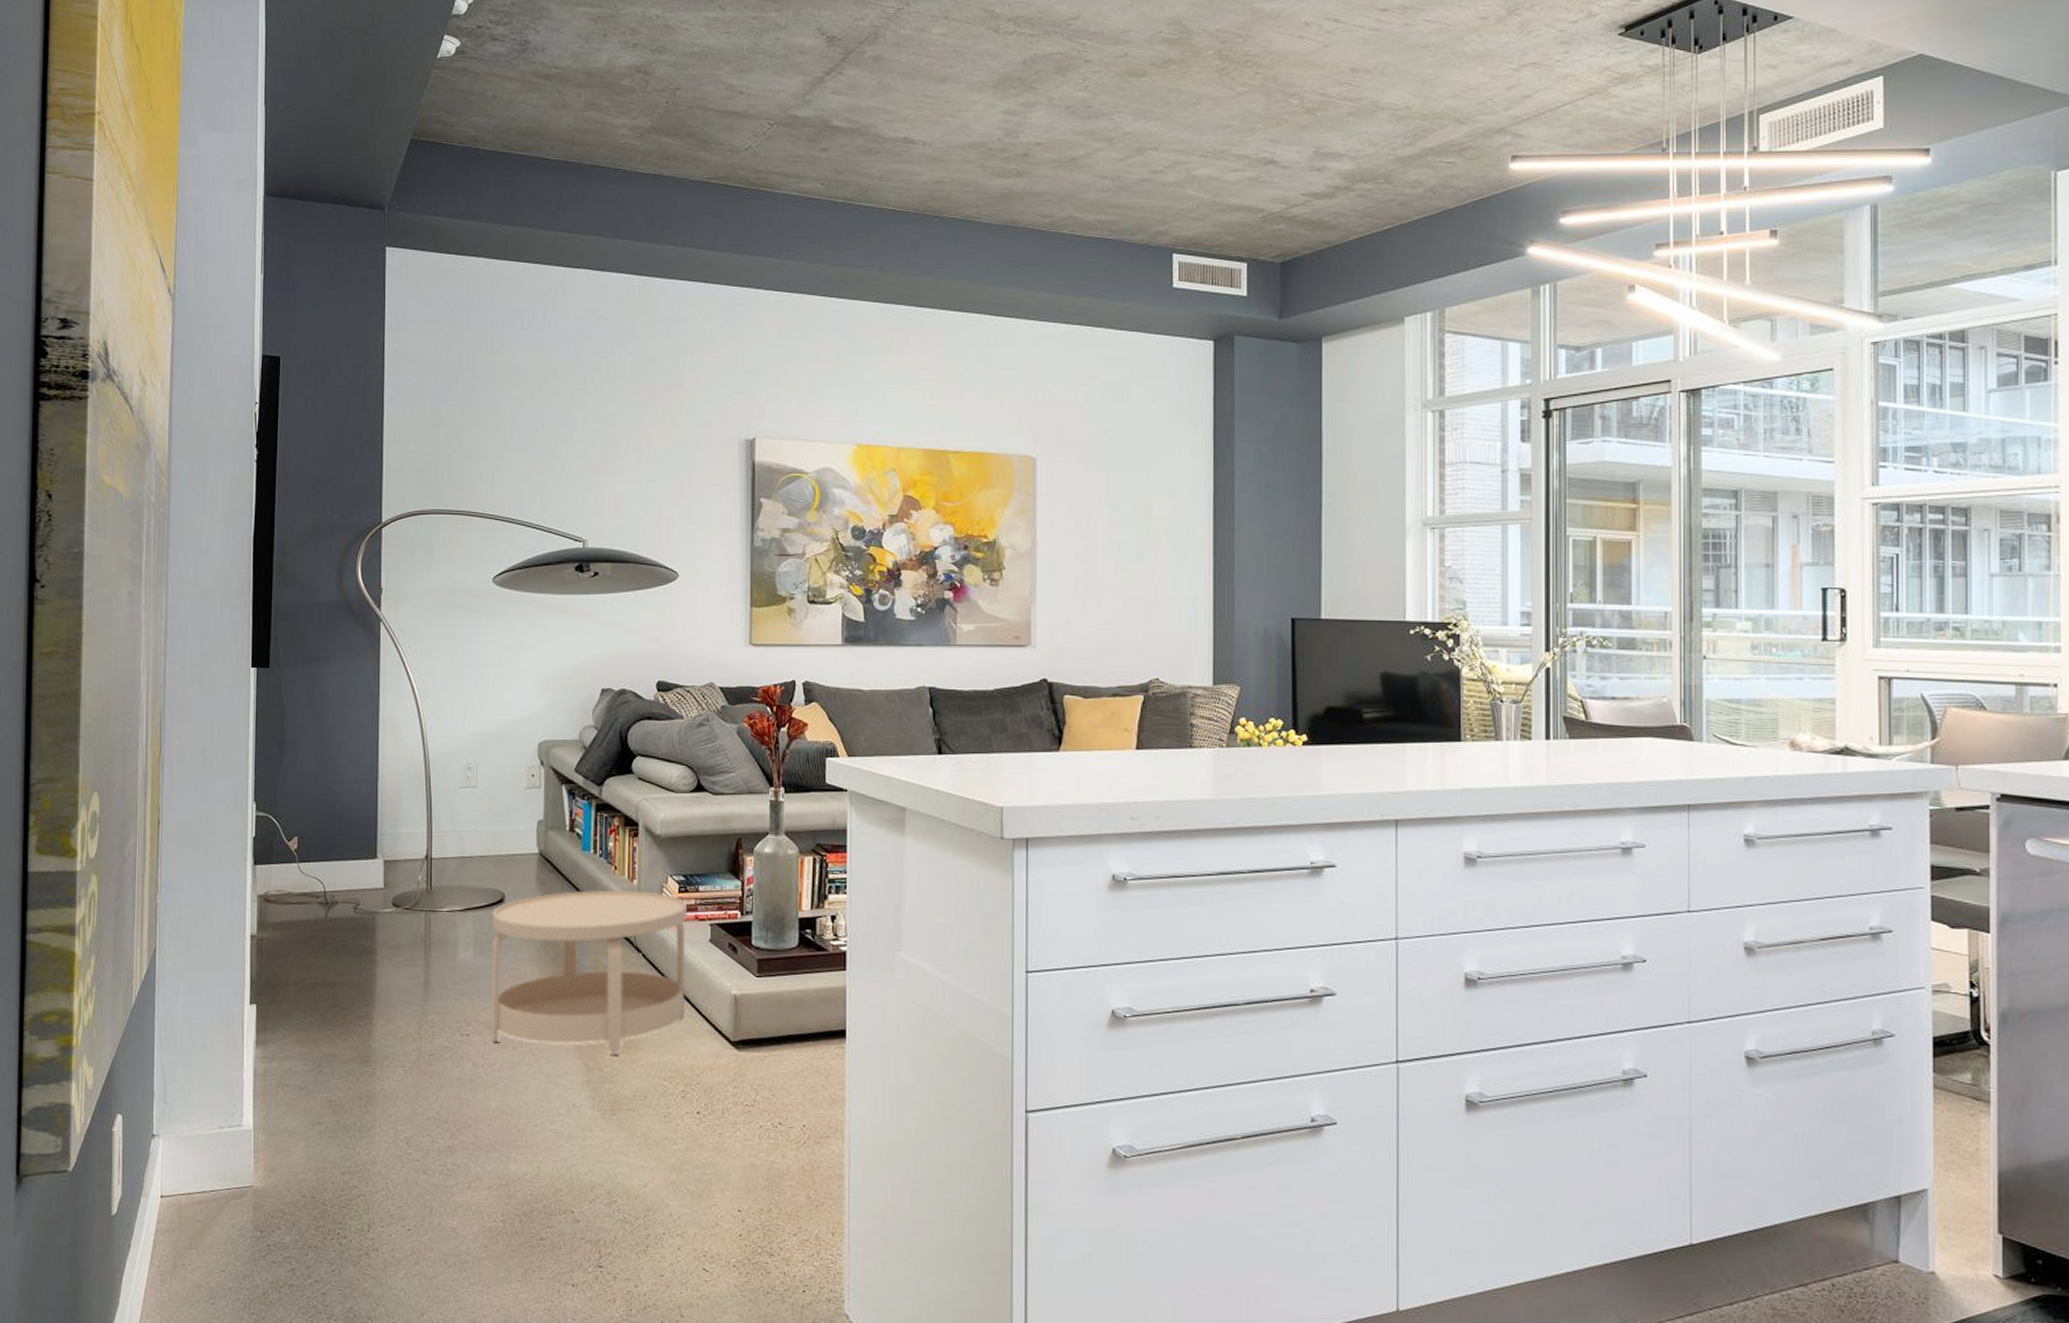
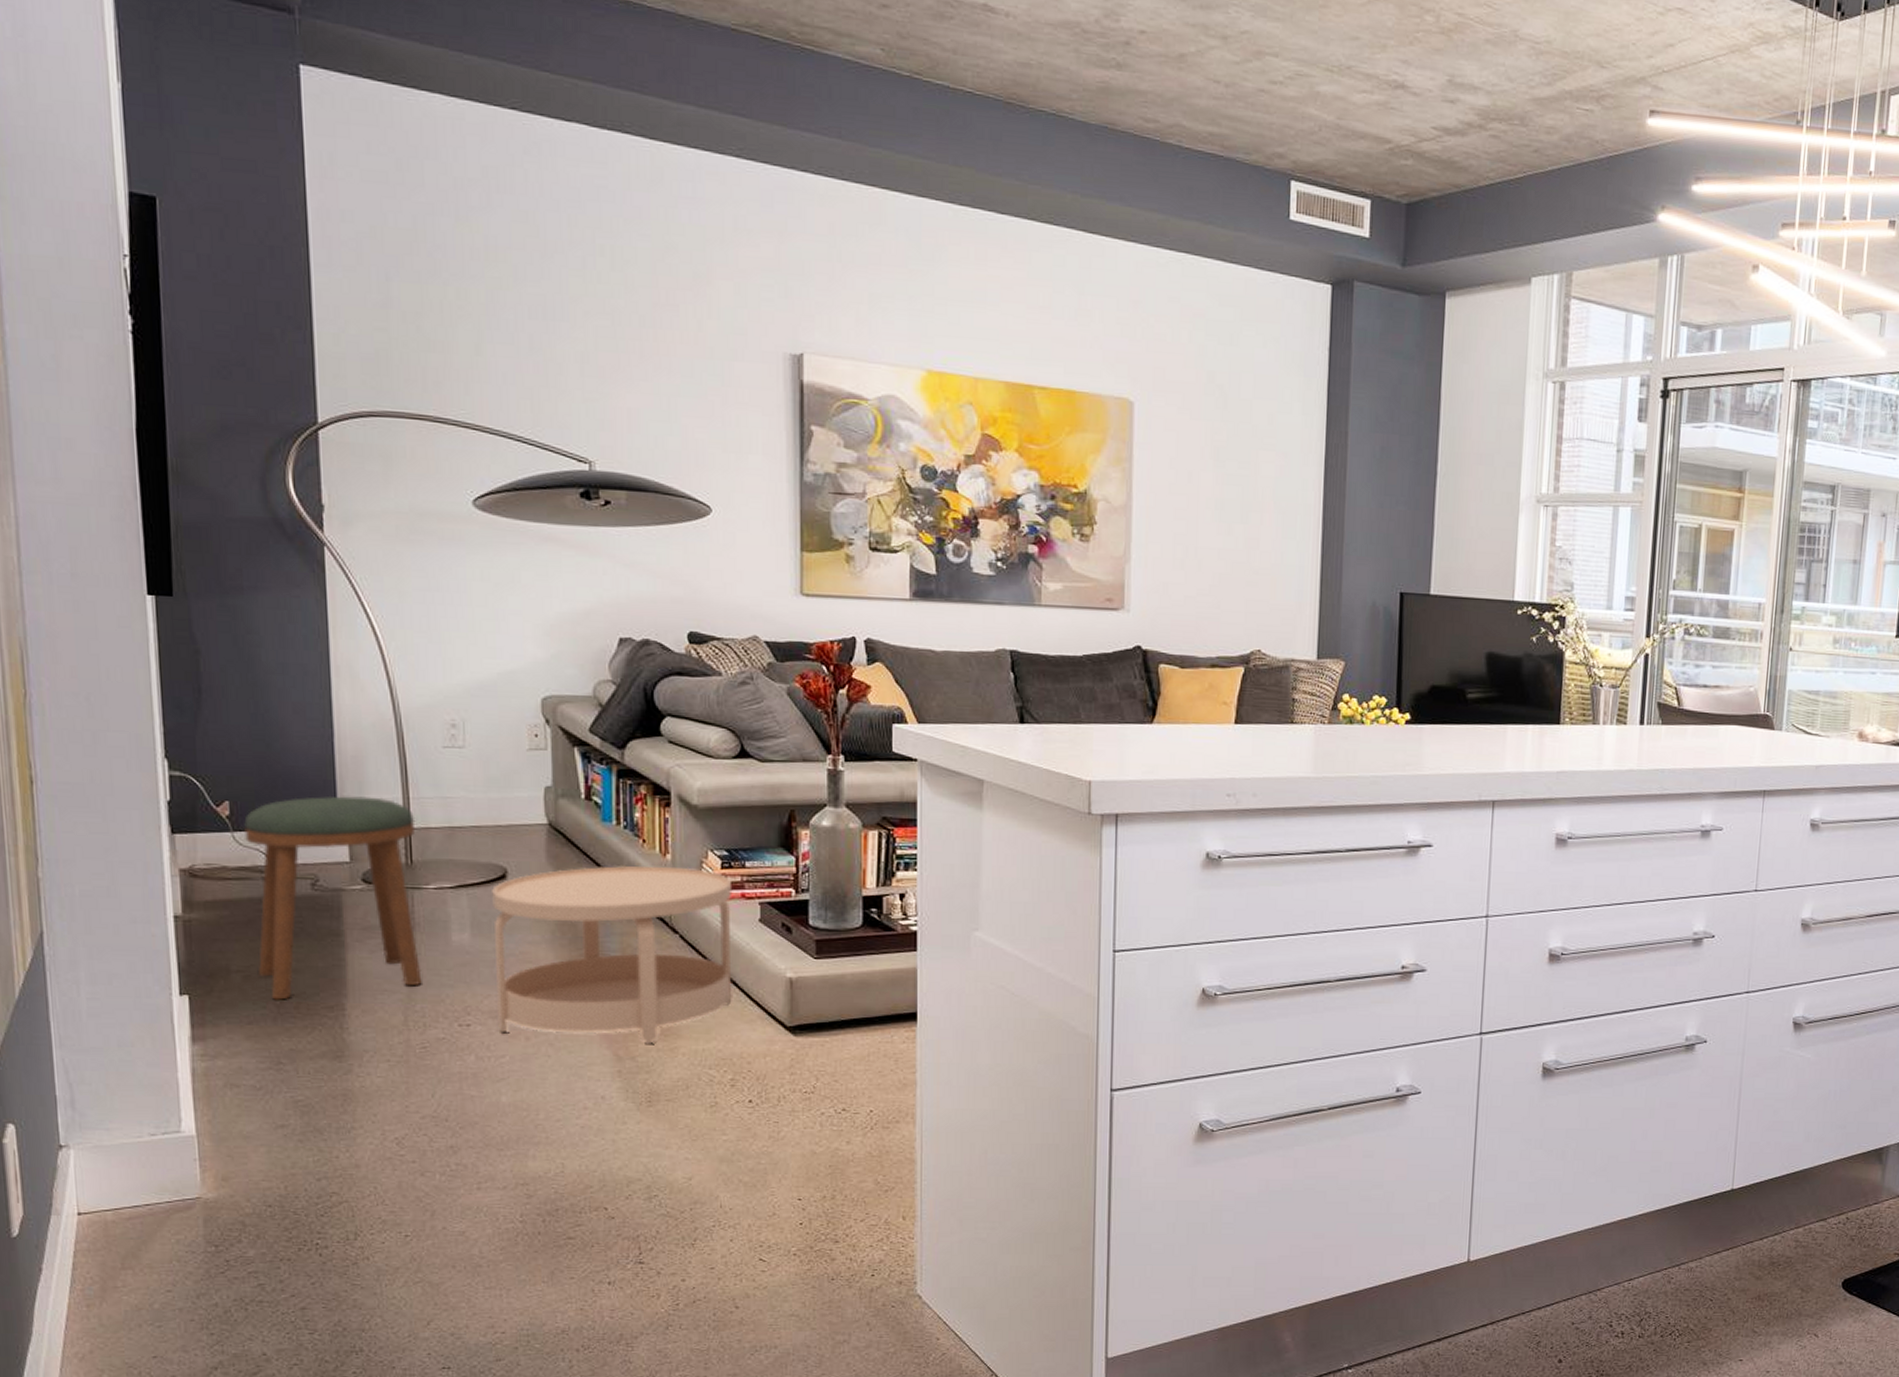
stool: none [307,831,436,1010] -> present [244,795,422,1000]

